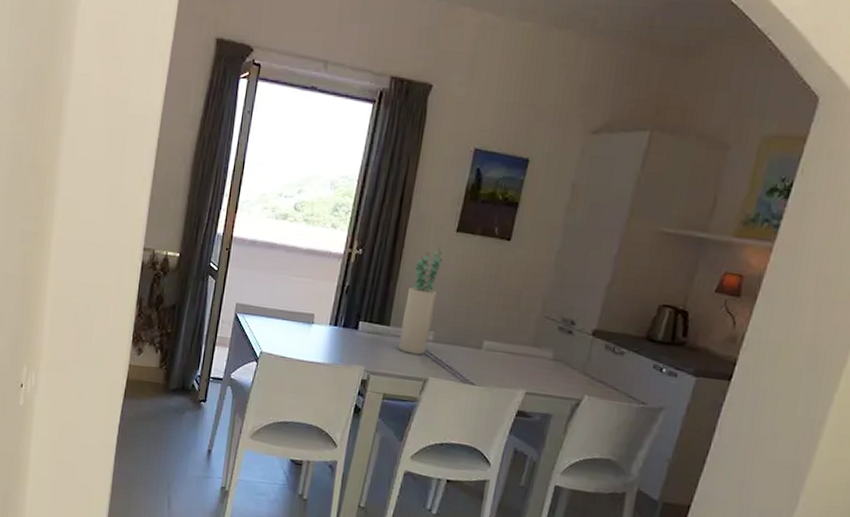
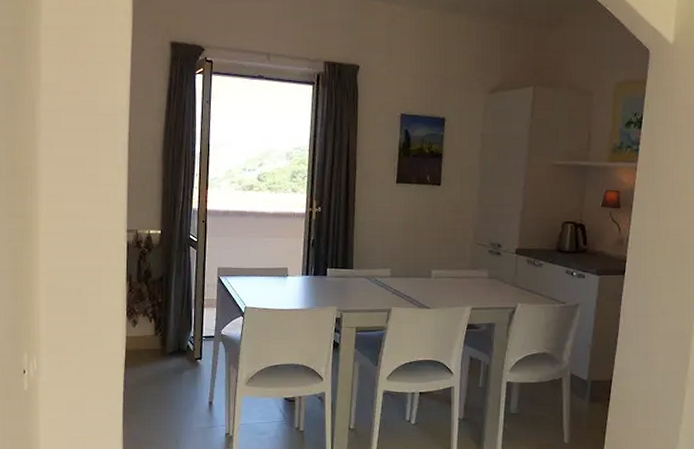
vase: present [397,245,443,355] -> none [362,196,389,290]

